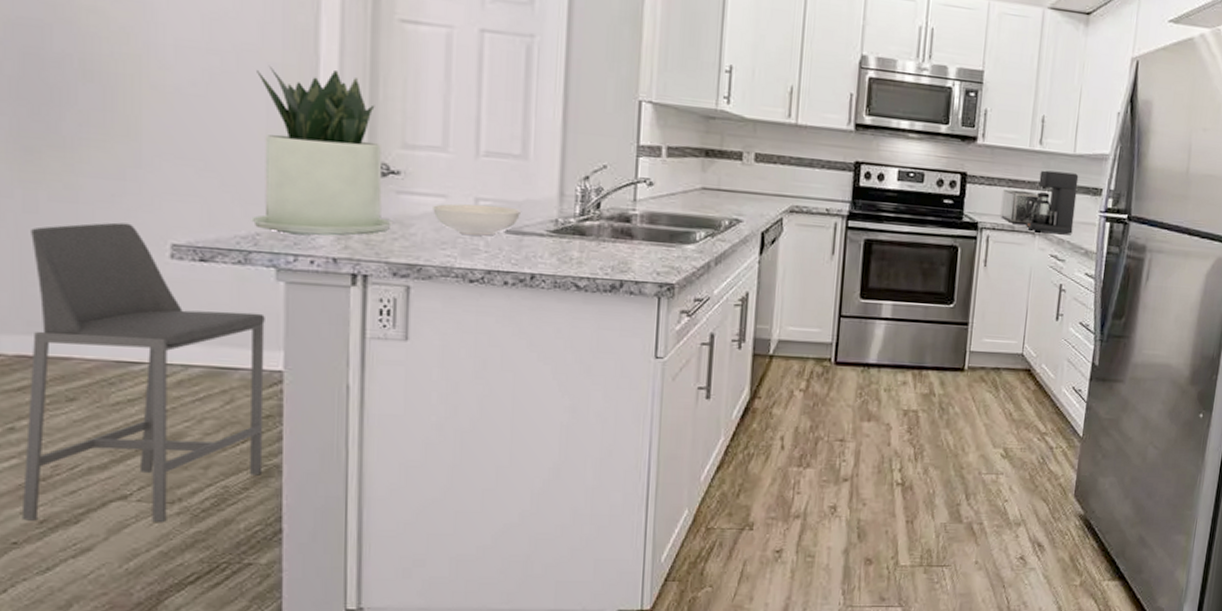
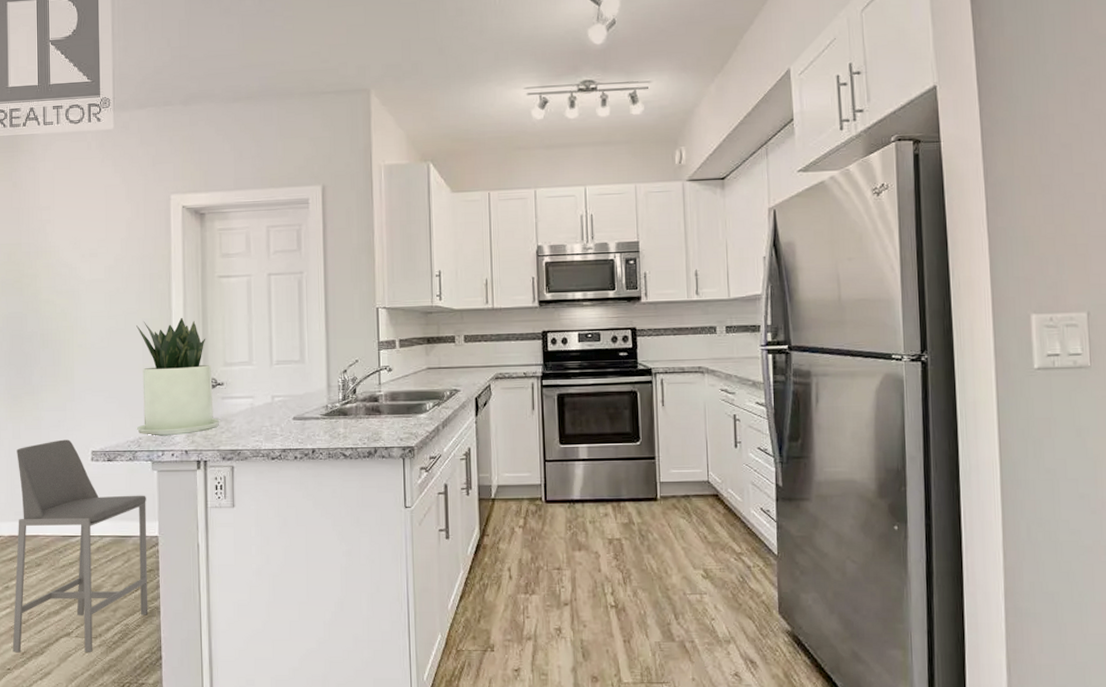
bowl: present [433,203,522,236] -> none [245,400,303,424]
toaster: present [1001,189,1039,225] -> none [669,336,702,367]
coffee maker: present [1025,170,1079,235] -> none [691,315,738,370]

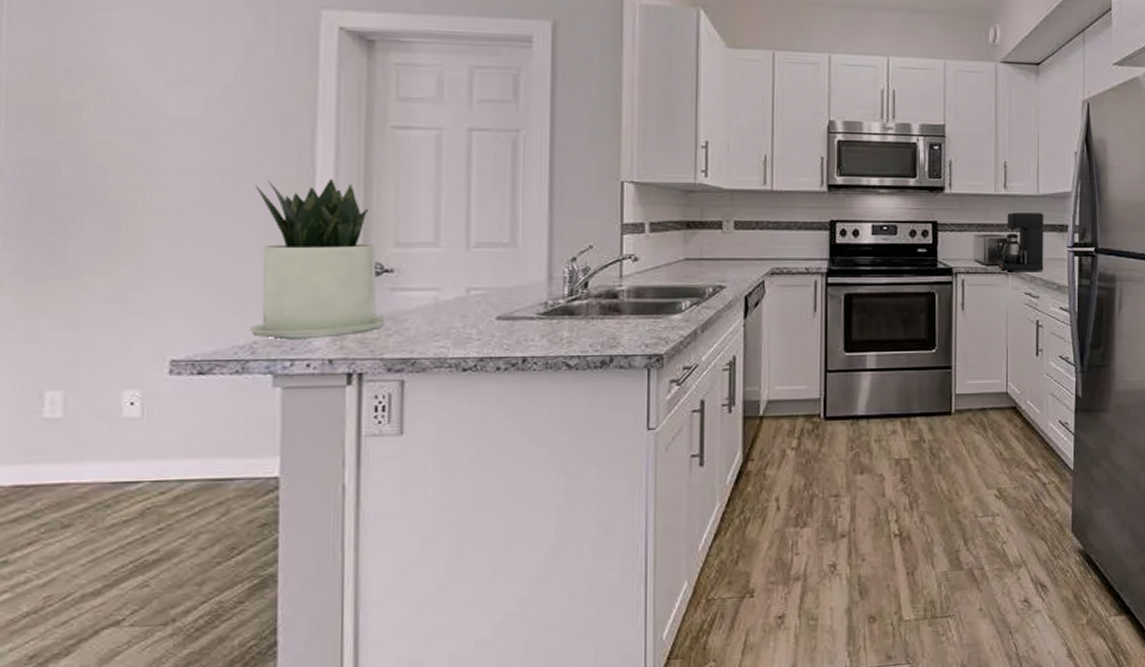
bar stool: present [12,439,149,653] -> none [11,343,261,658]
toaster: none [669,336,702,367] -> present [972,233,1008,267]
coffee maker: none [691,315,738,370] -> present [996,212,1044,272]

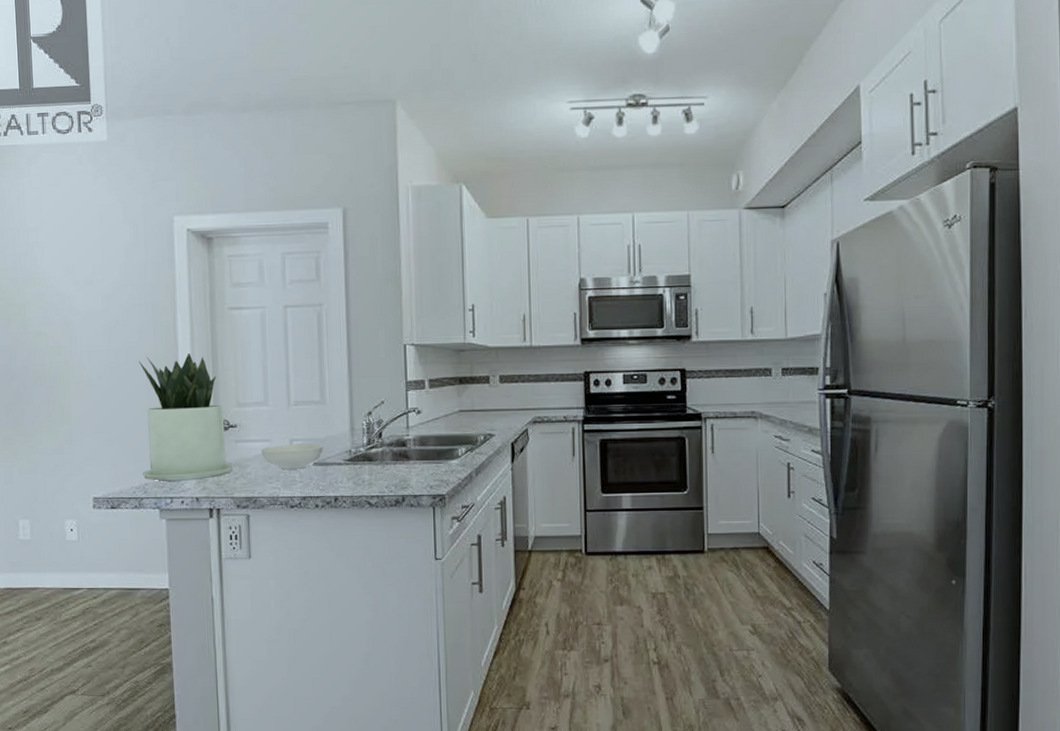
bowl: none [426,294,512,324] -> present [261,444,324,469]
toaster: present [972,233,1008,267] -> none [720,378,756,411]
coffee maker: present [996,212,1044,272] -> none [744,356,794,415]

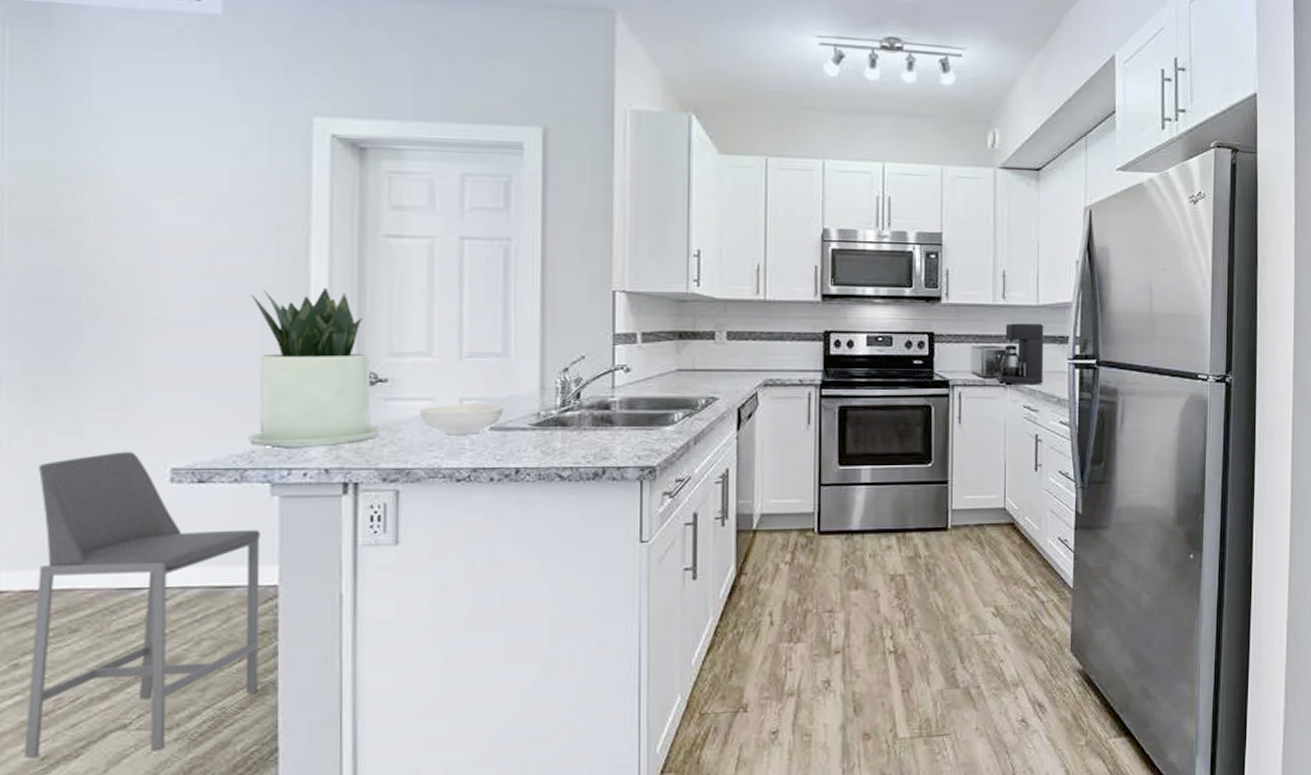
bar stool: none [10,485,160,711] -> present [24,451,260,758]
toaster: none [720,378,756,411] -> present [970,345,1006,379]
coffee maker: none [744,356,794,415] -> present [994,323,1044,385]

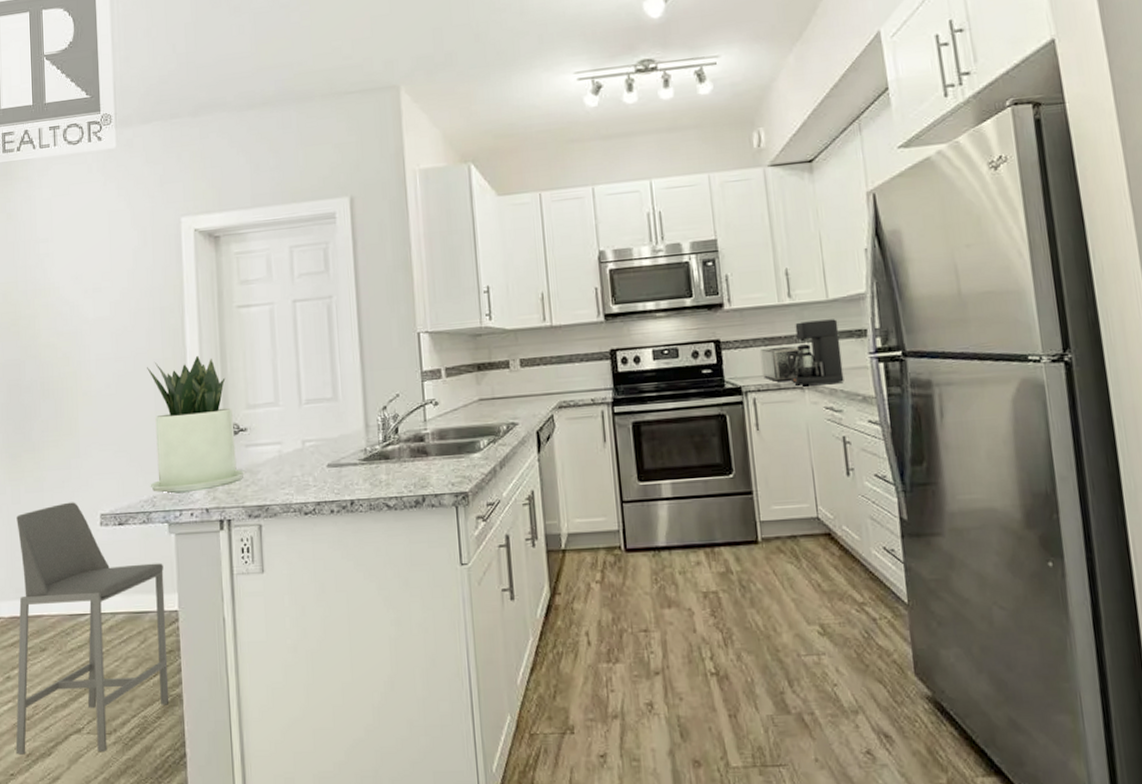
bowl: present [419,404,505,434] -> none [272,444,338,473]

